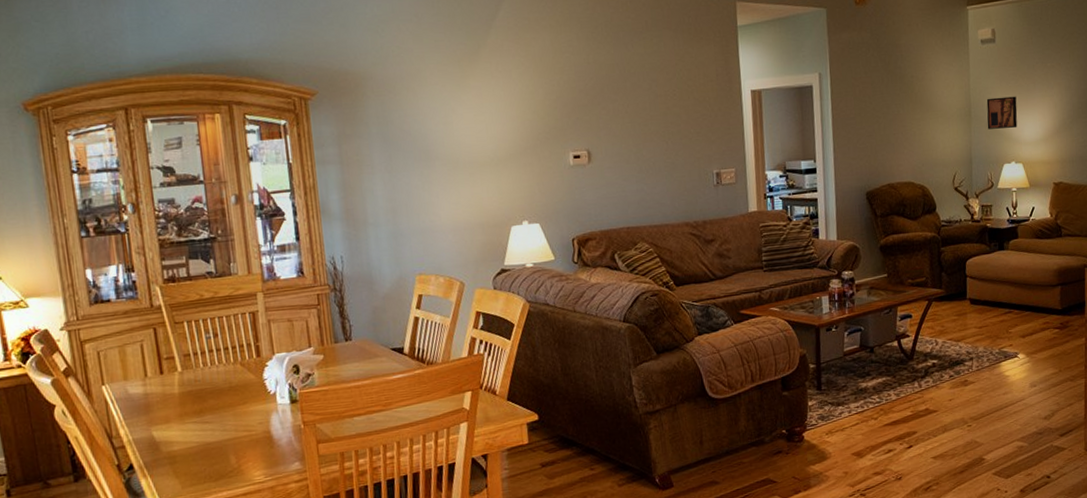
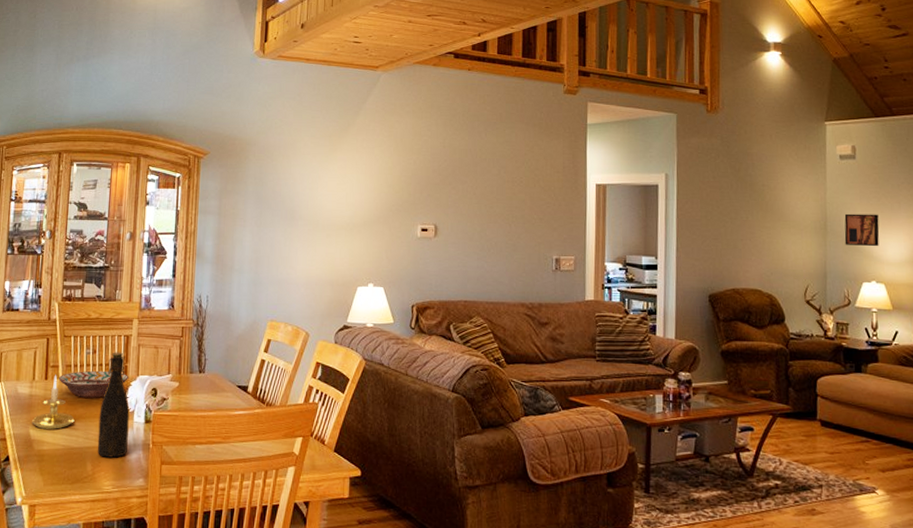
candle holder: none [153,367,206,429] -> present [32,375,75,429]
decorative bowl: none [176,354,262,388] -> present [58,370,128,398]
bottle: none [234,331,275,447] -> present [97,352,130,458]

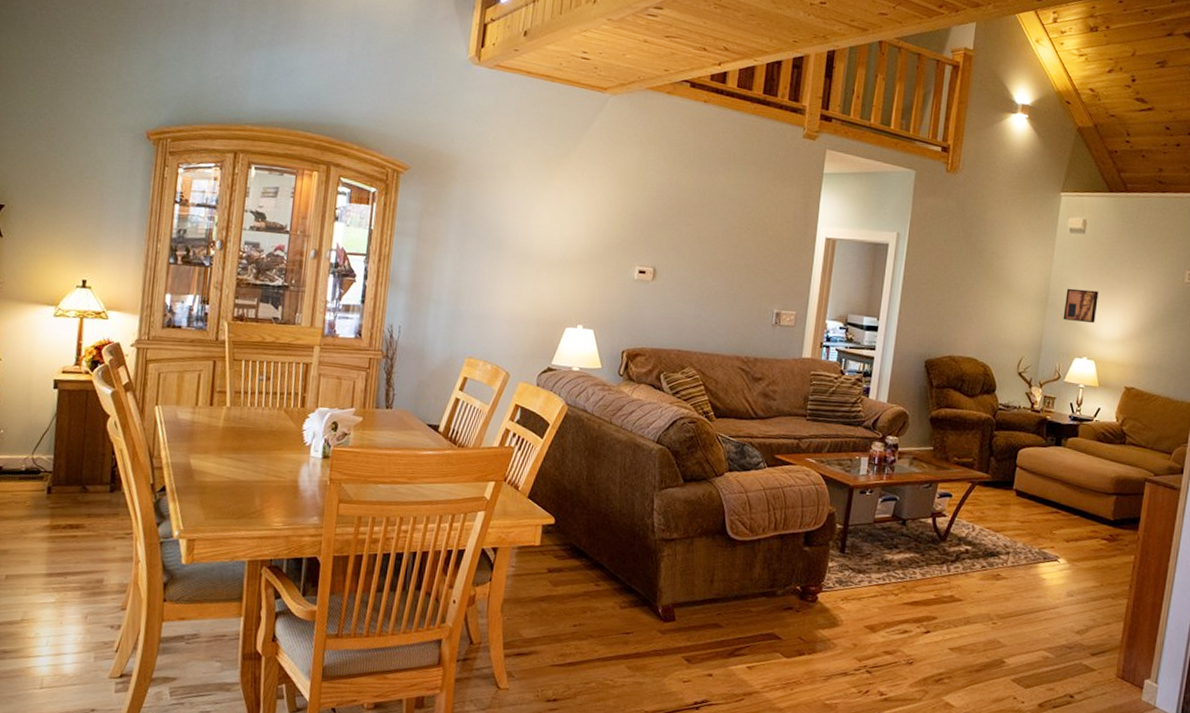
candle holder: present [32,375,75,429] -> none [193,401,243,460]
decorative bowl: present [58,370,128,398] -> none [225,399,306,429]
bottle: present [97,352,130,458] -> none [267,380,306,494]

